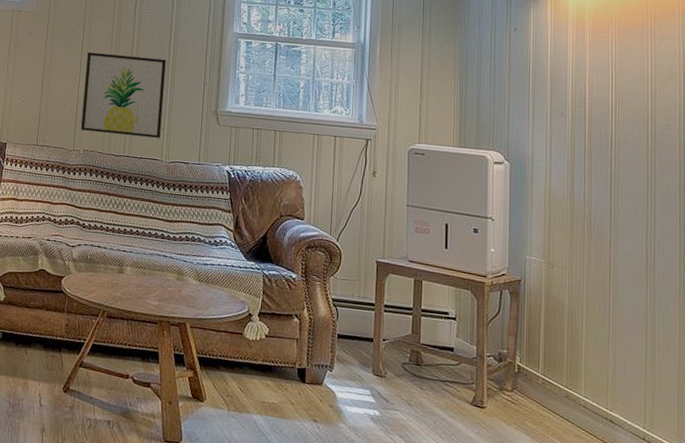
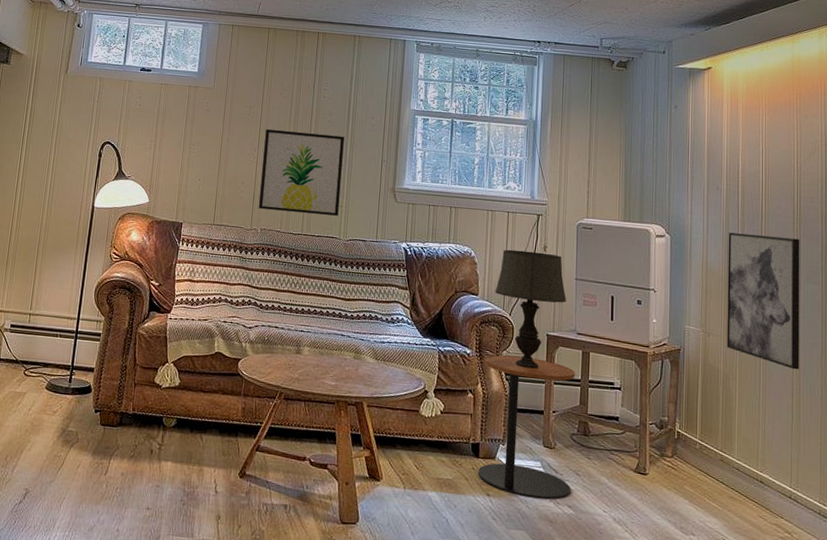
side table: none [304,280,407,429] -> present [478,354,575,500]
table lamp: none [321,174,397,296] -> present [495,249,566,369]
wall art: none [572,160,655,306] -> present [726,232,800,370]

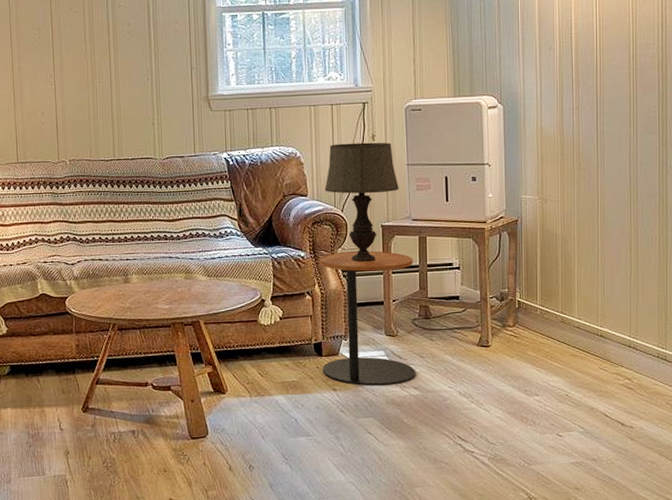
wall art: present [258,128,345,216] -> none [60,47,151,139]
wall art: present [726,232,800,370] -> none [563,90,637,223]

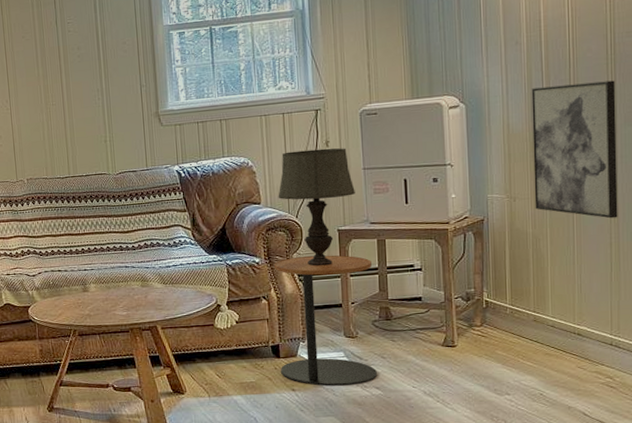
wall art: none [563,90,637,223] -> present [531,80,618,219]

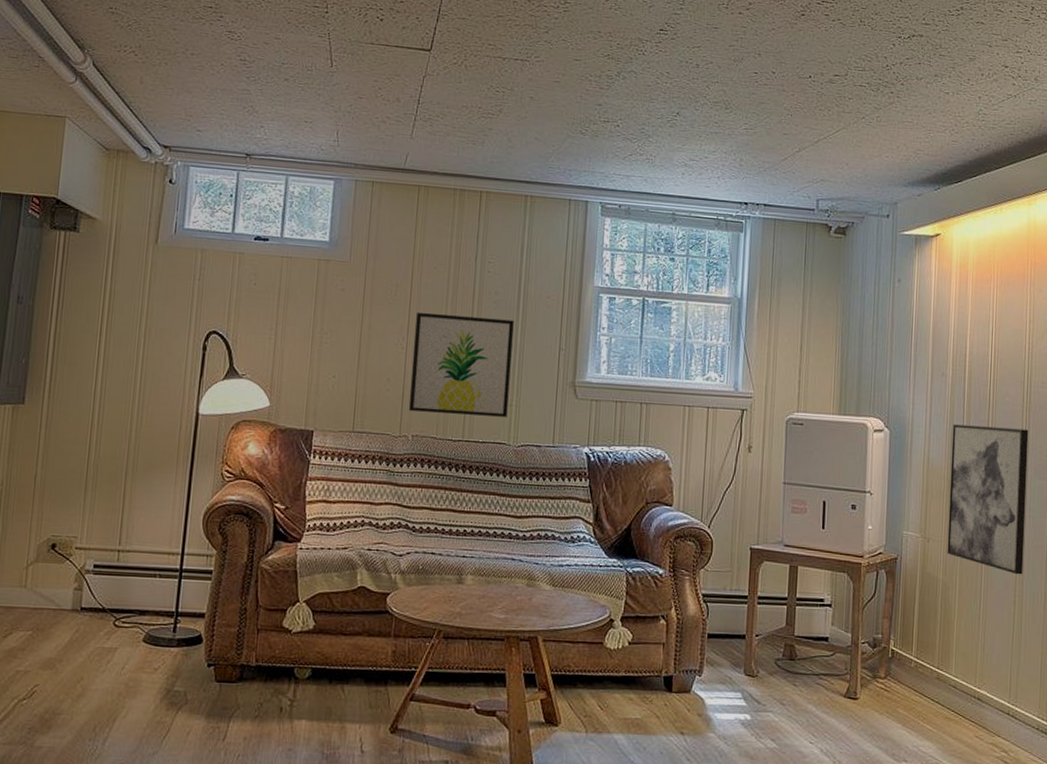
wall art: none [14,69,104,159] -> present [408,312,514,417]
side table: present [274,255,377,386] -> none [671,573,781,734]
table lamp: present [278,148,355,267] -> none [692,451,773,588]

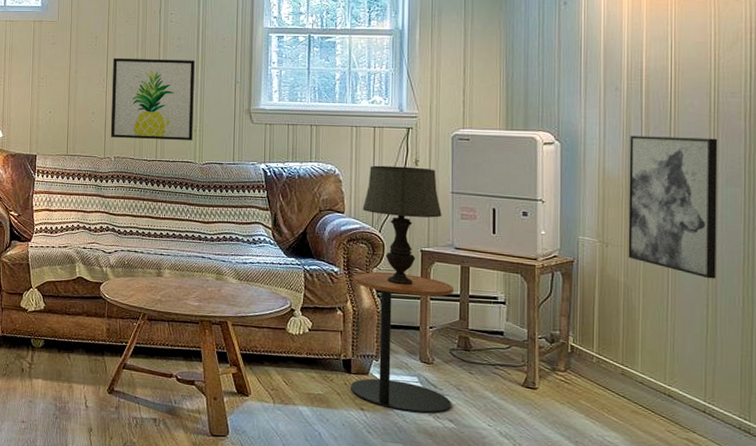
side table: none [671,573,781,734] -> present [351,272,453,414]
table lamp: none [692,451,773,588] -> present [362,165,442,285]

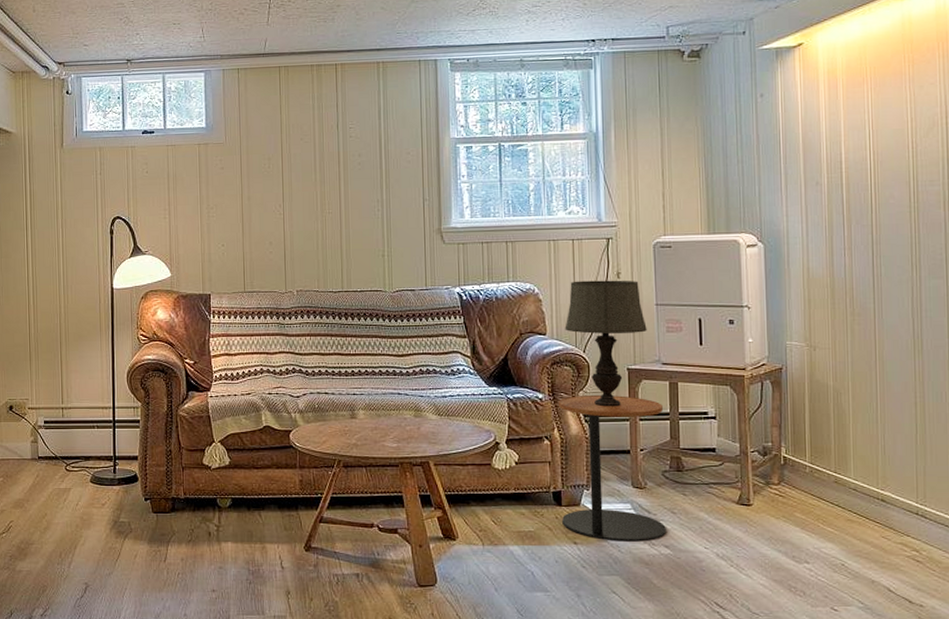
wall art: present [110,57,195,140] -> none [289,178,381,269]
wall art: present [628,135,718,279] -> none [832,229,923,376]

